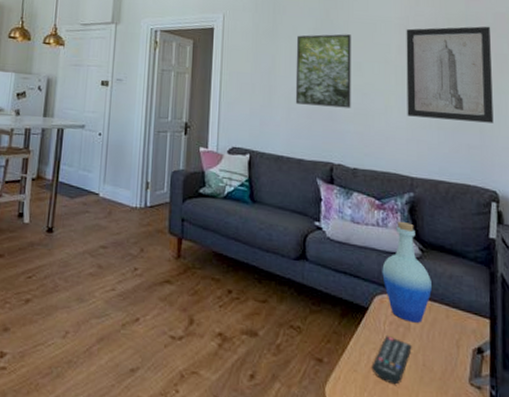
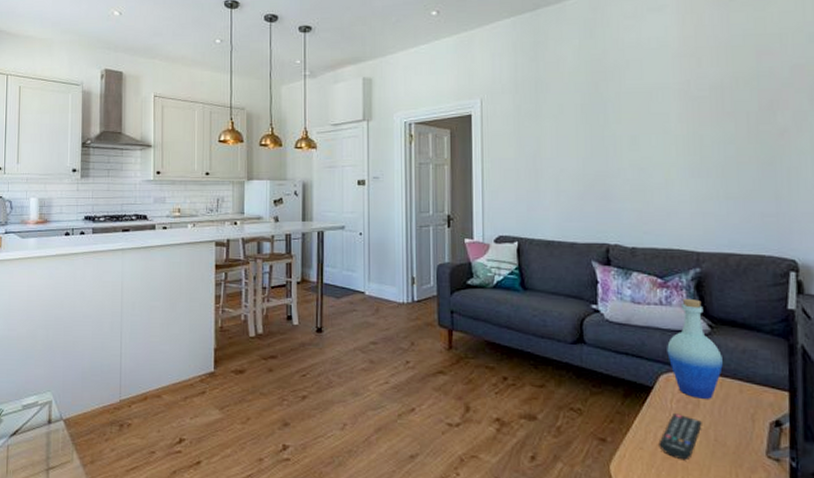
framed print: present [295,34,351,108] -> none [562,107,627,186]
wall art: present [406,26,494,123] -> none [687,81,792,188]

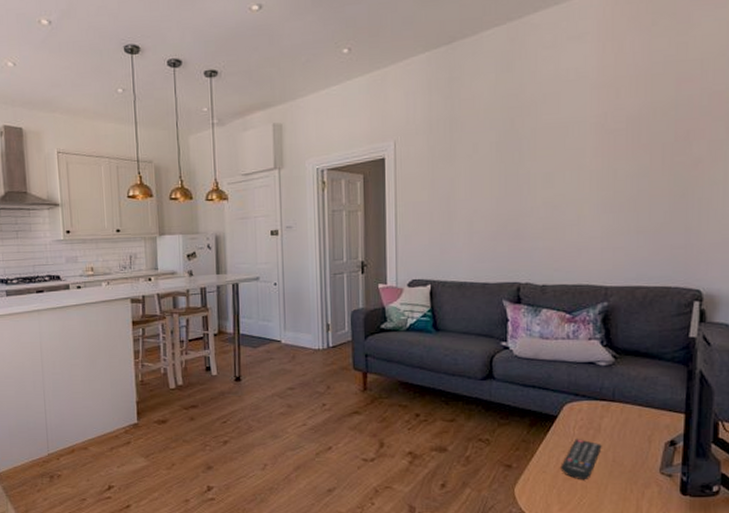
bottle: present [667,299,723,399] -> none [572,332,624,424]

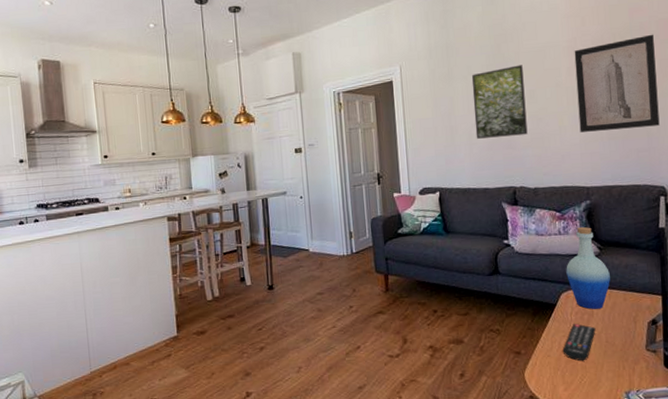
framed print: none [477,143,539,227] -> present [471,65,528,139]
bottle: none [572,332,624,424] -> present [566,227,610,310]
wall art: none [602,109,704,224] -> present [574,34,660,132]

